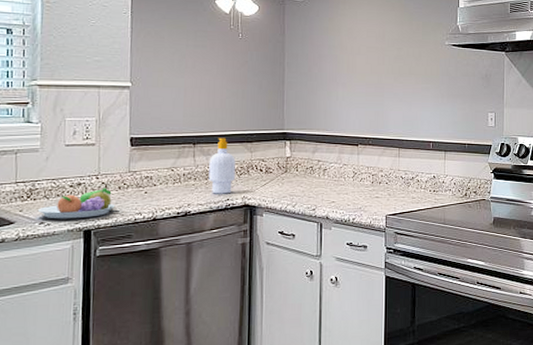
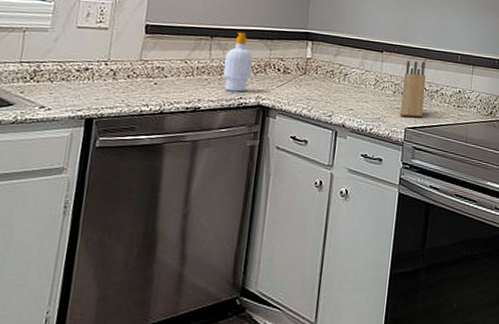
fruit bowl: present [37,188,116,219] -> none [39,75,122,106]
knife block: none [379,151,402,205] -> present [400,60,426,118]

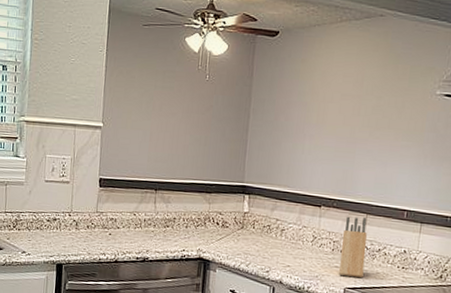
soap bottle: present [223,32,253,92] -> none [167,185,194,245]

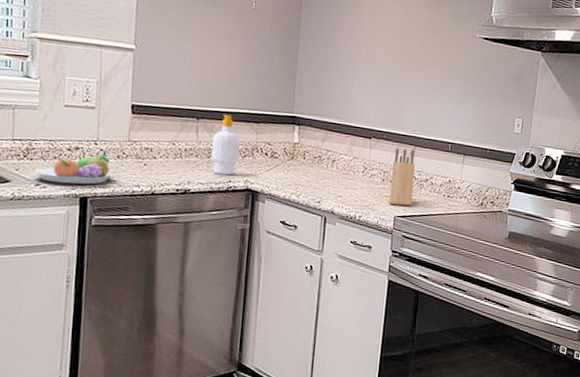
fruit bowl: none [21,225,84,252] -> present [33,155,113,185]
soap bottle: none [167,185,194,245] -> present [211,114,240,176]

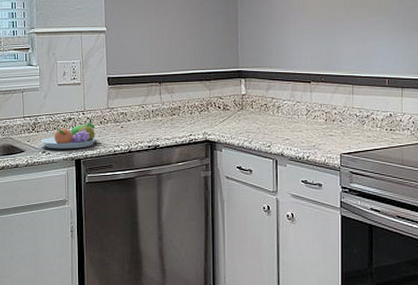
soap bottle: present [211,114,240,176] -> none [173,76,196,130]
knife block: present [389,148,415,207] -> none [333,88,356,144]

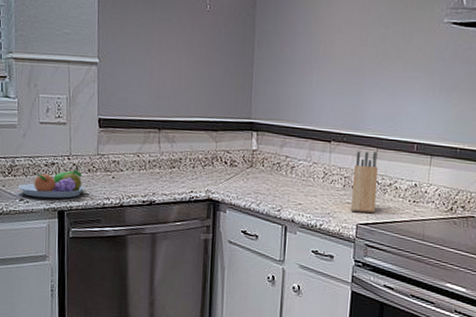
knife block: none [333,88,356,144] -> present [351,151,378,214]

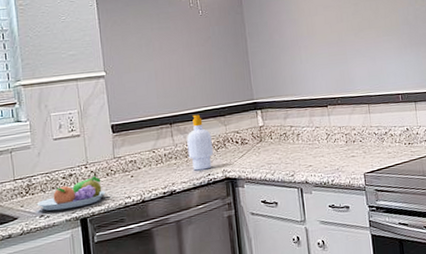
soap bottle: none [173,123,200,186] -> present [187,114,213,171]
knife block: present [351,151,378,214] -> none [351,108,378,164]

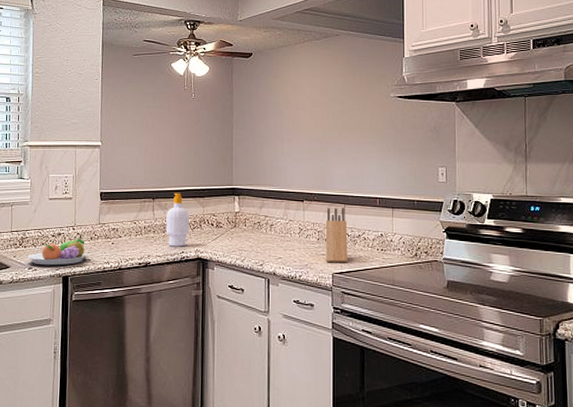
knife block: none [351,108,378,164] -> present [325,208,348,263]

